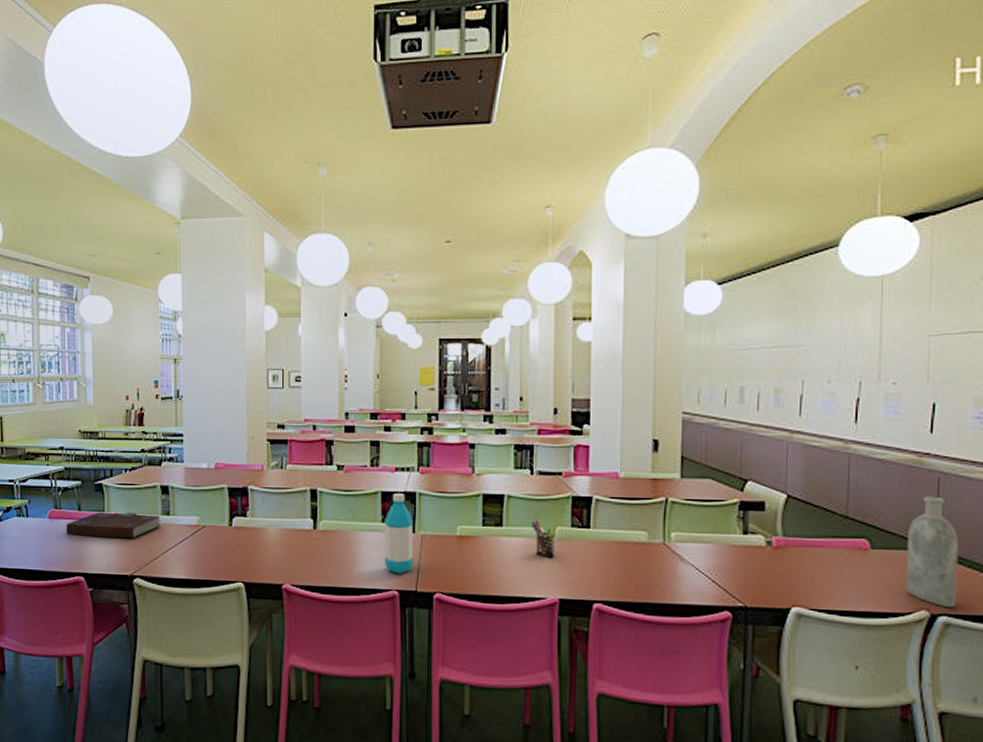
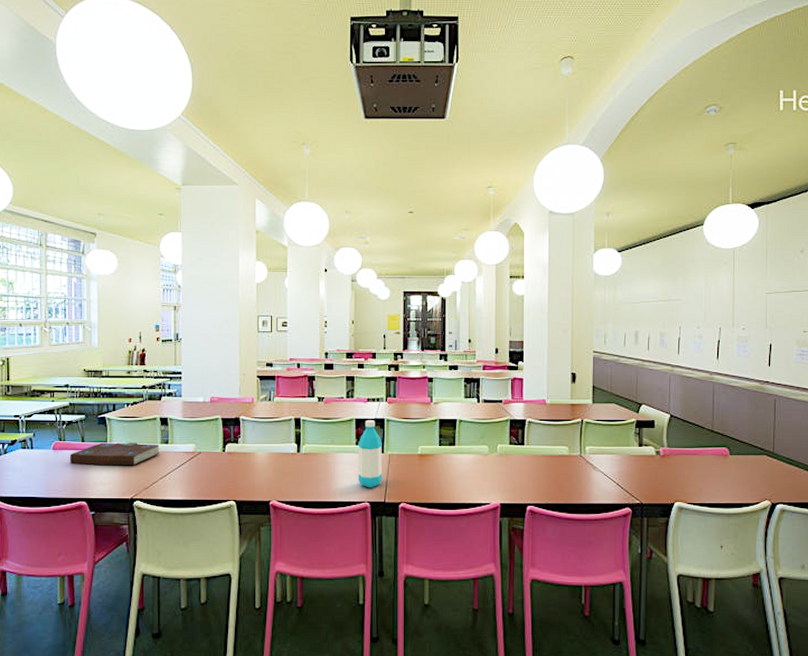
pen holder: present [532,520,559,559] -> none [478,439,500,471]
bottle: present [905,496,959,608] -> none [754,414,790,498]

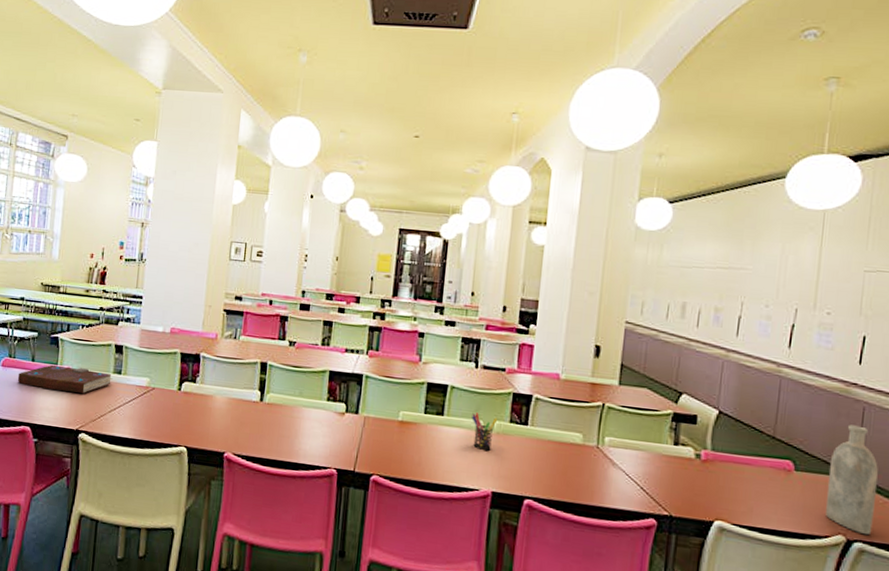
water bottle: present [357,420,382,488] -> none [325,373,358,453]
pen holder: none [478,439,500,471] -> present [472,412,498,452]
bottle: none [754,414,790,498] -> present [825,424,878,535]

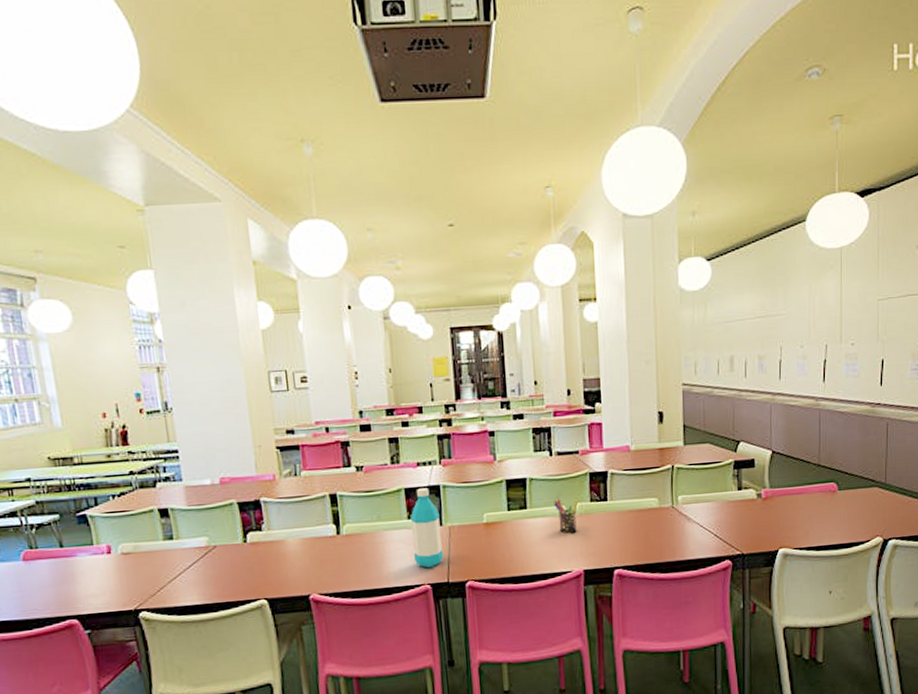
book: present [17,364,113,394] -> none [47,541,164,575]
water bottle: none [325,373,358,453] -> present [410,488,443,568]
bottle: present [825,424,878,535] -> none [865,440,903,532]

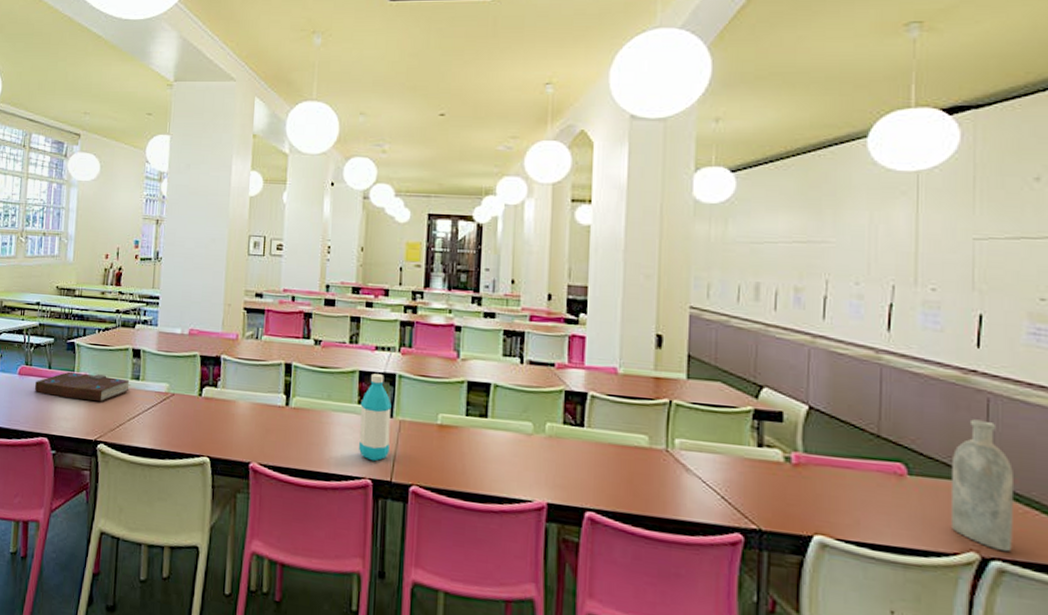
book: none [47,541,164,575] -> present [34,371,131,401]
pen holder: present [554,499,579,534] -> none [519,413,549,457]
bottle: none [865,440,903,532] -> present [950,419,1015,552]

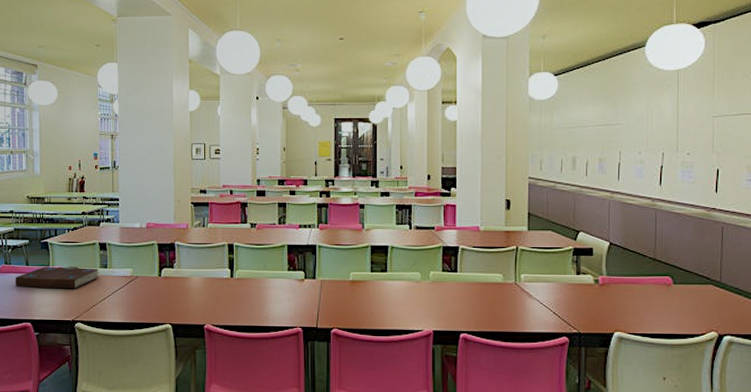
water bottle: present [358,373,392,462] -> none [290,246,314,314]
bottle: present [950,419,1015,552] -> none [699,242,739,329]

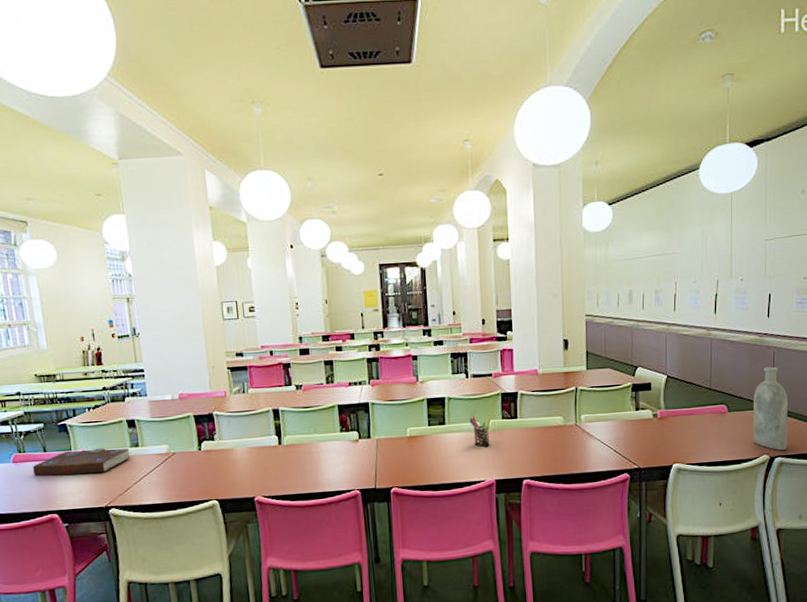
pen holder: none [411,266,432,298] -> present [469,416,492,448]
bottle: none [699,242,739,329] -> present [753,367,789,451]

